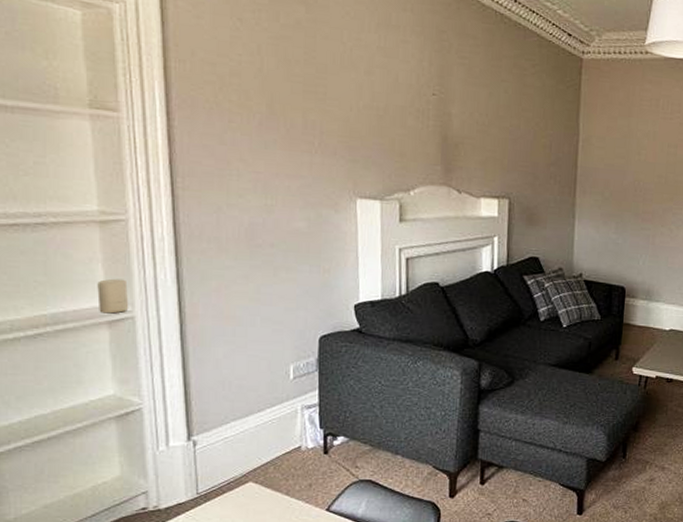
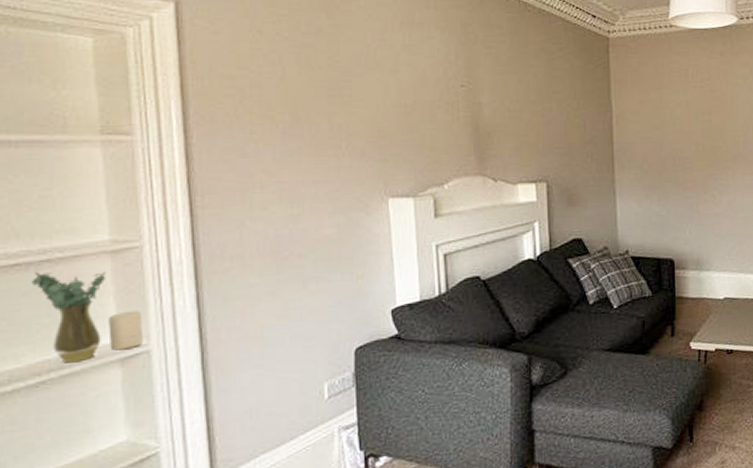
vase: none [28,233,94,320] -> present [31,272,105,363]

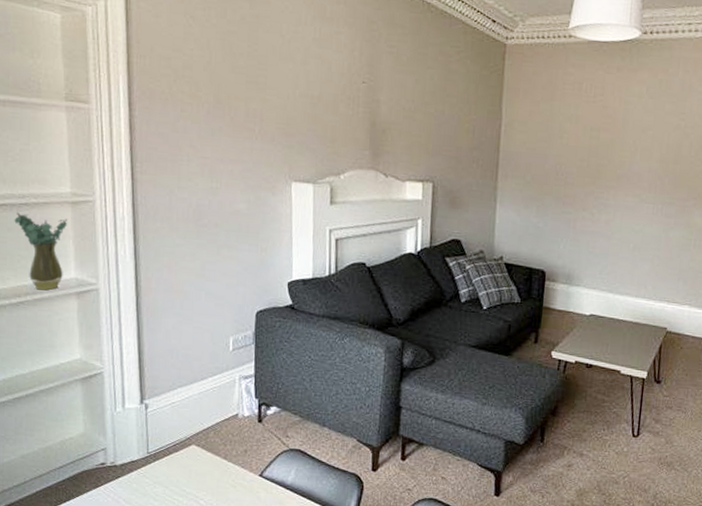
candle: present [108,310,144,351] -> none [68,254,94,286]

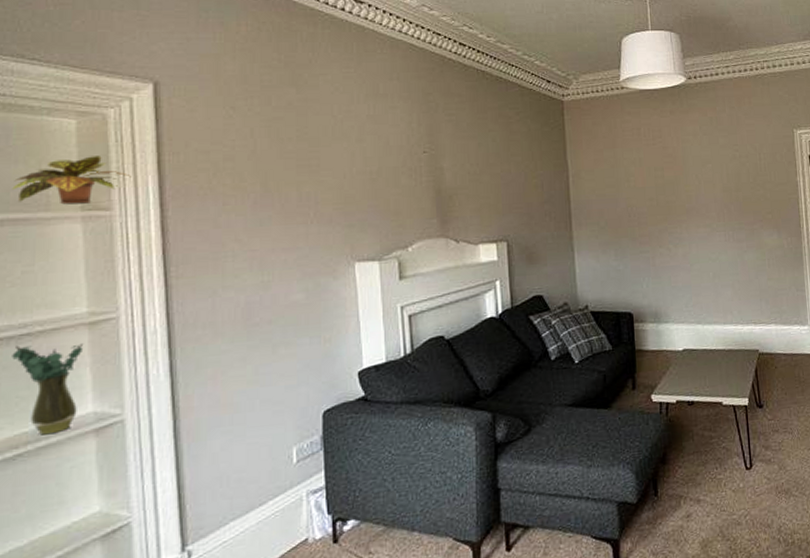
plant: none [11,50,105,95] -> present [12,156,131,205]

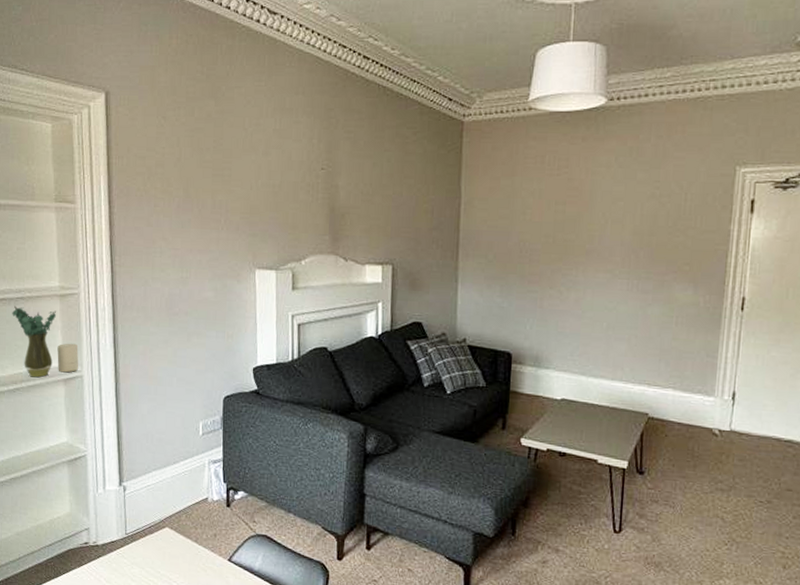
plant: present [12,156,131,205] -> none [10,156,89,196]
candle: none [84,380,119,421] -> present [57,343,79,373]

